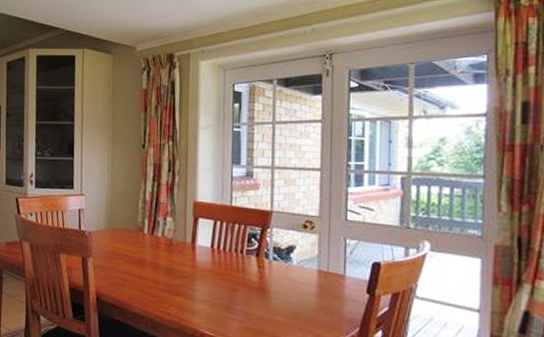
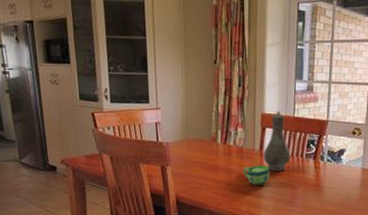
cup: none [171,260,204,286] -> present [242,165,270,186]
vase: none [195,198,229,269] -> present [263,110,291,171]

